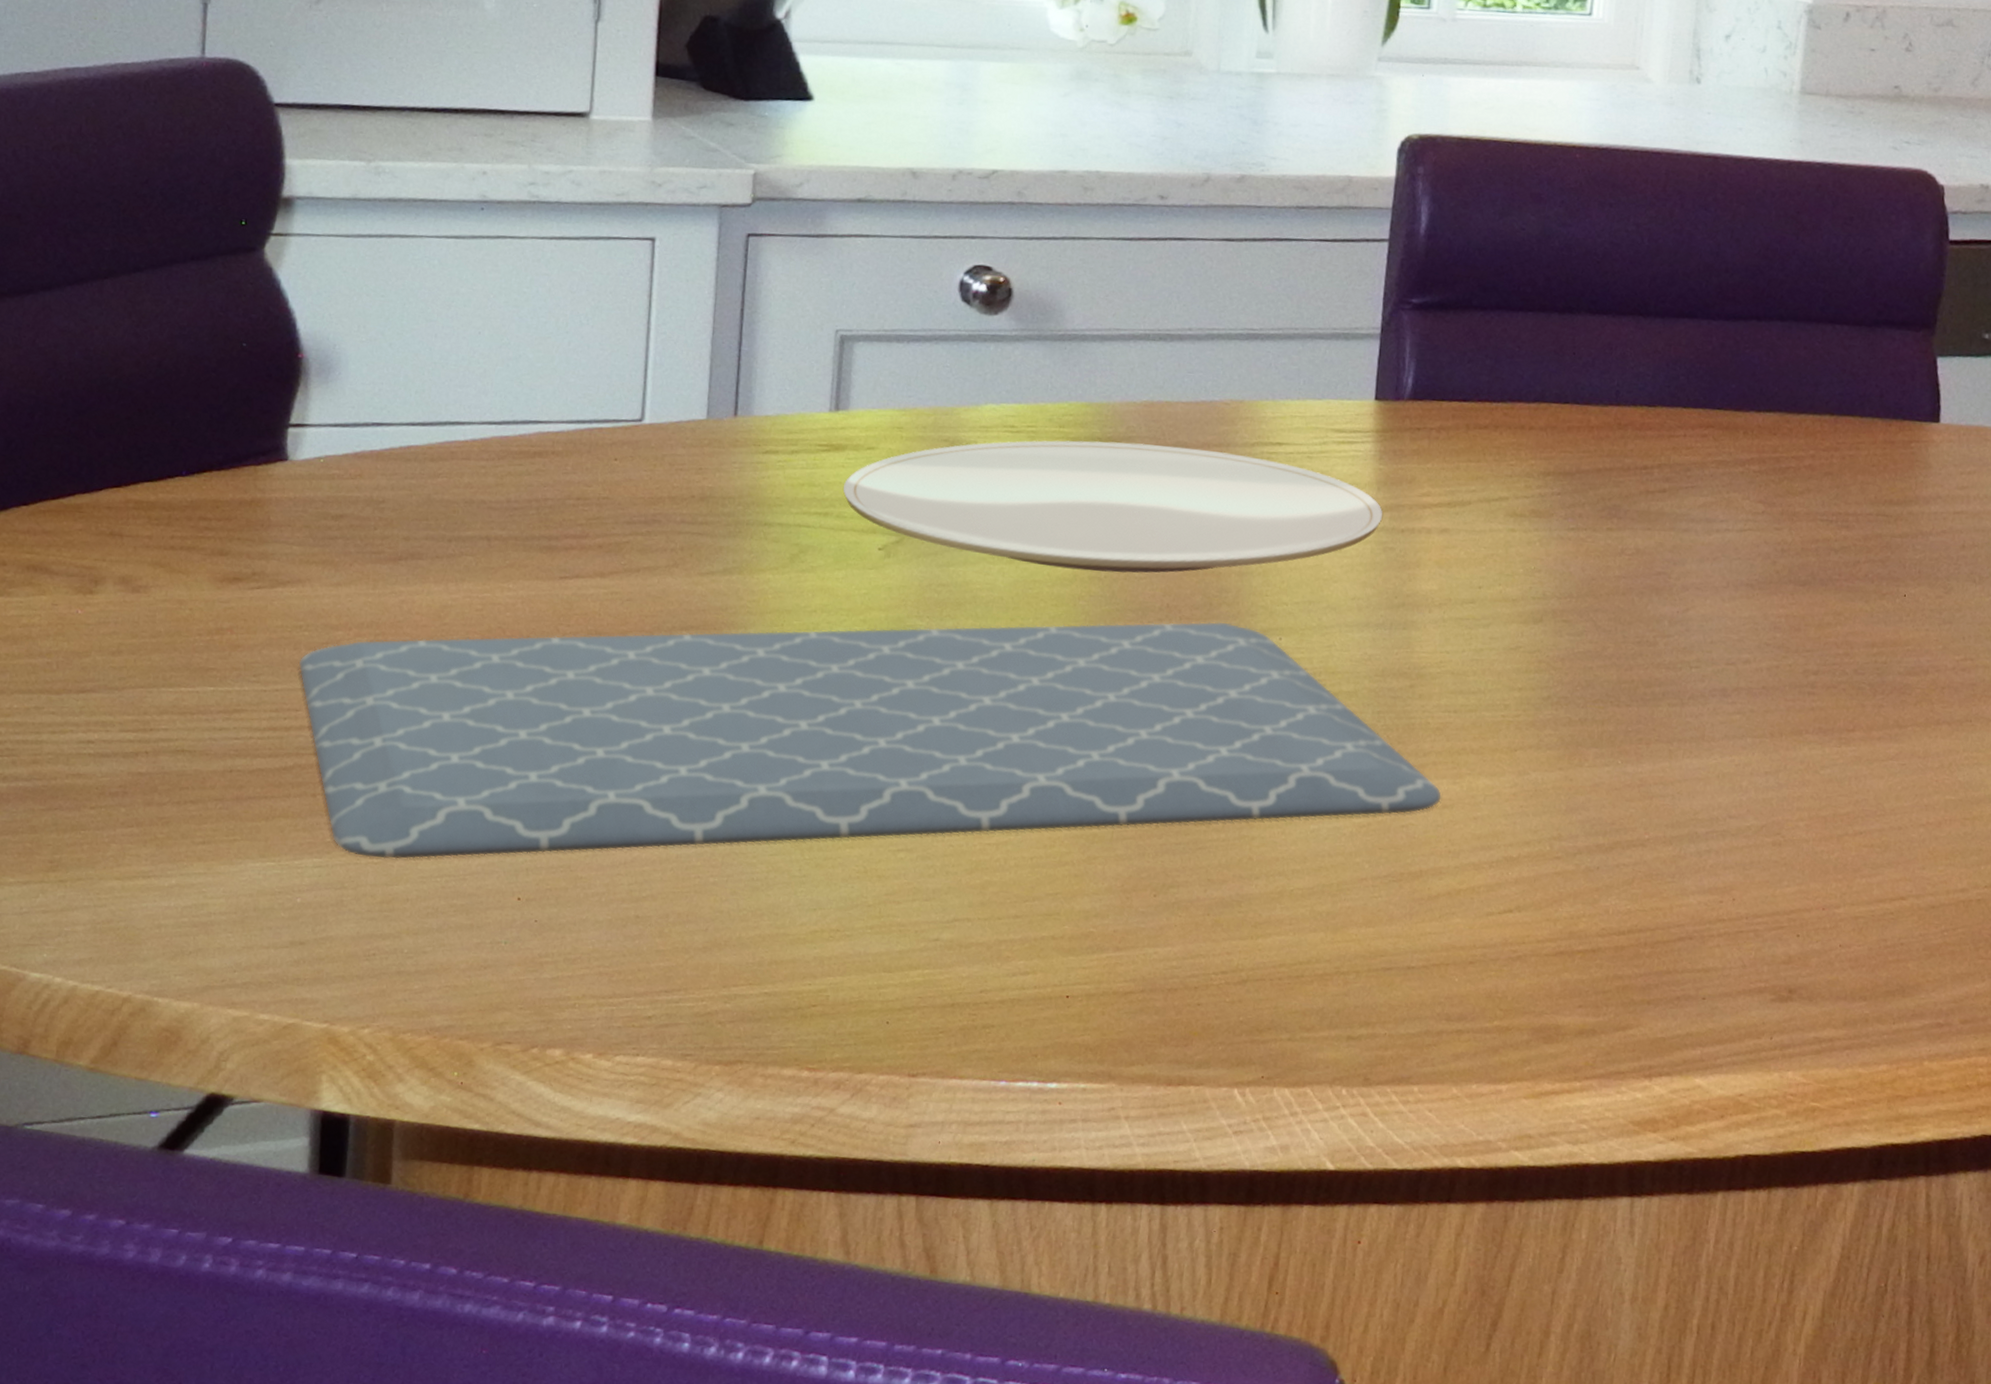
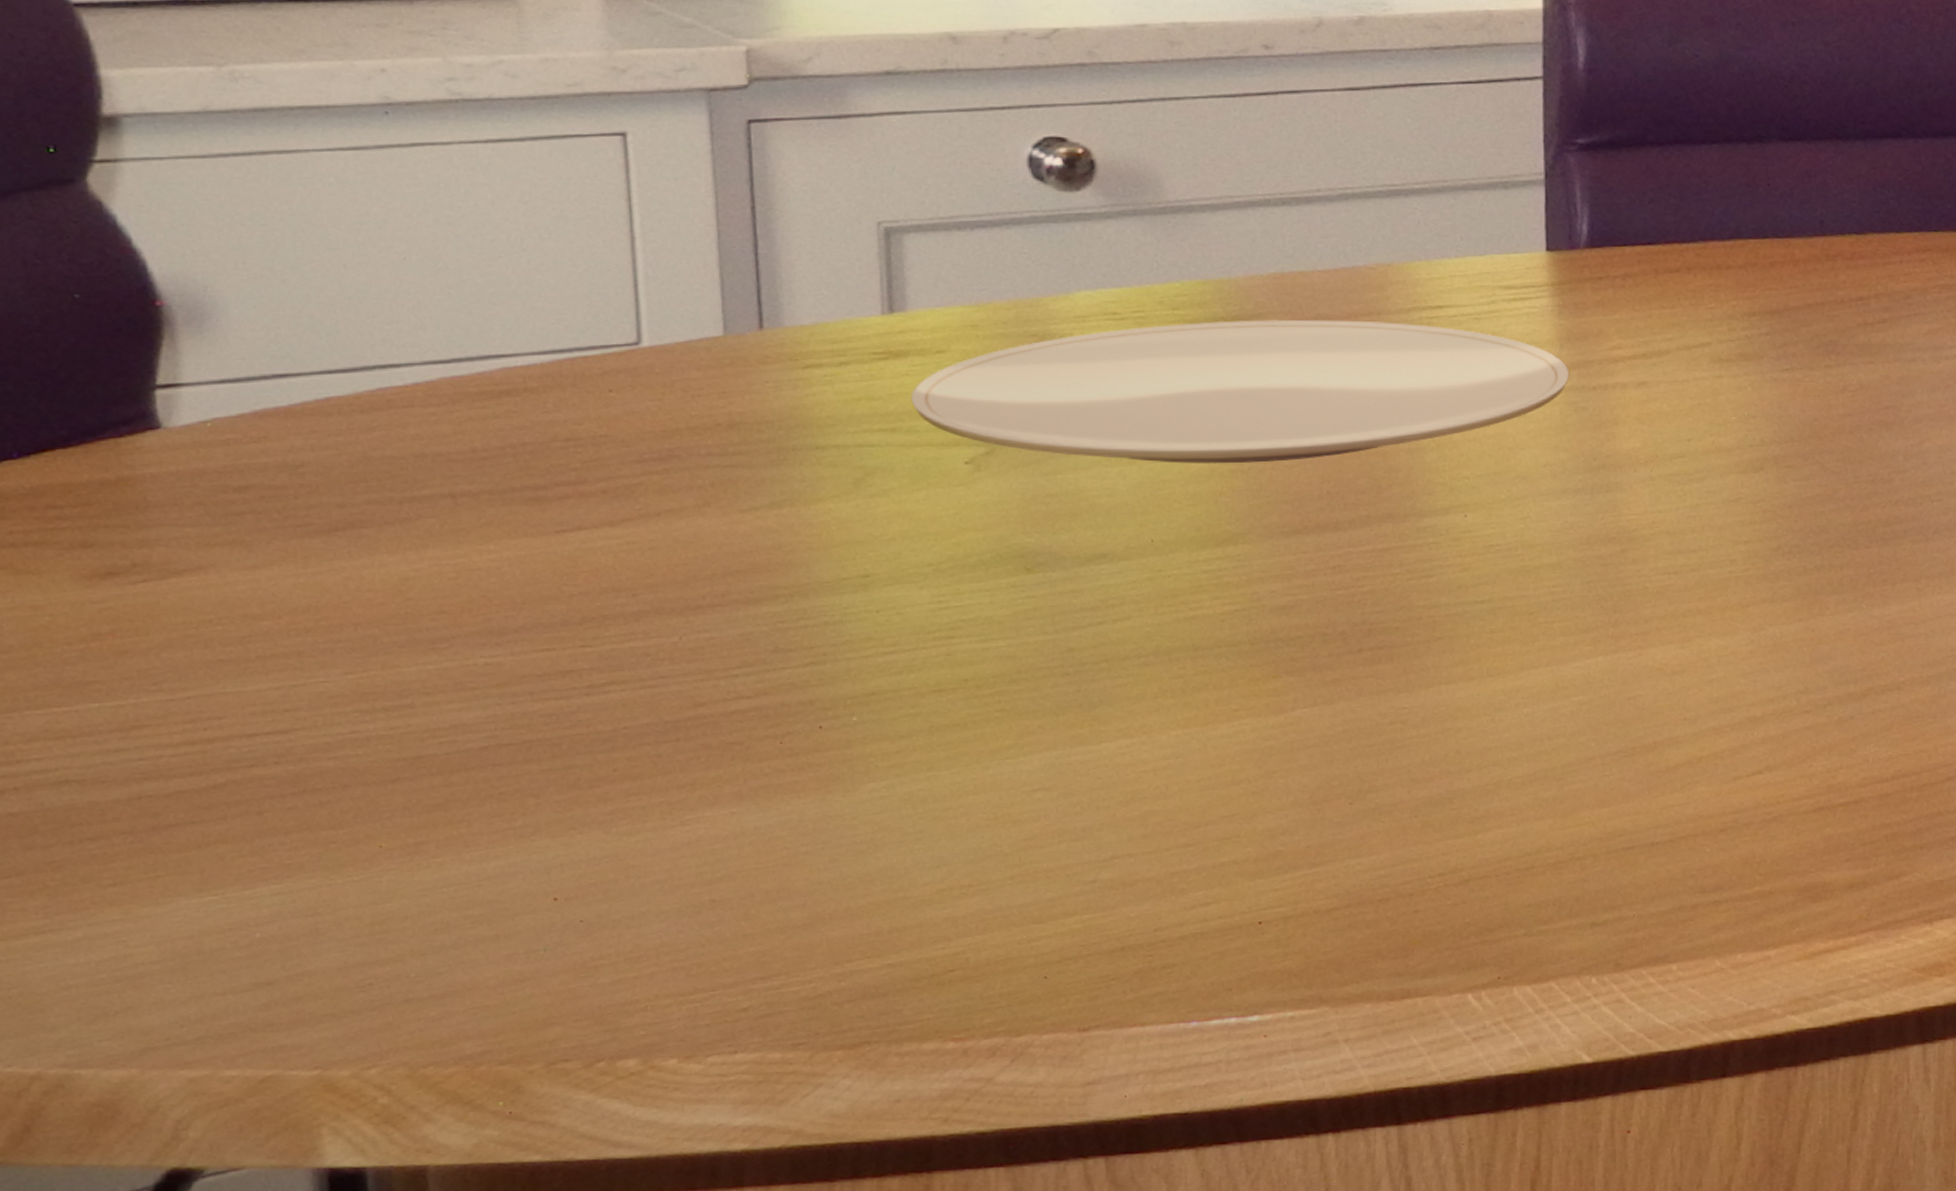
placemat: present [298,621,1441,859] -> none [213,504,1670,875]

